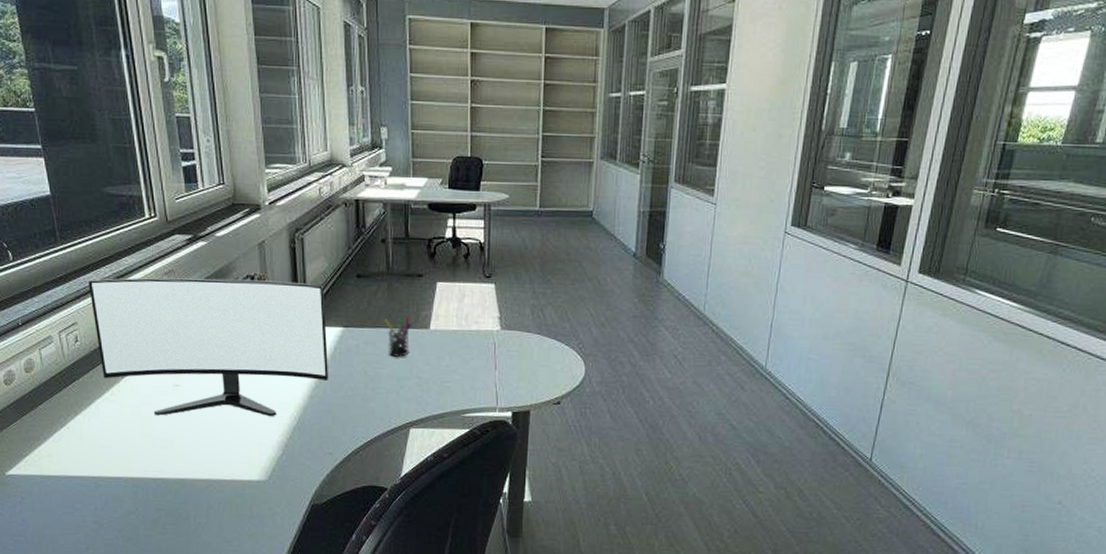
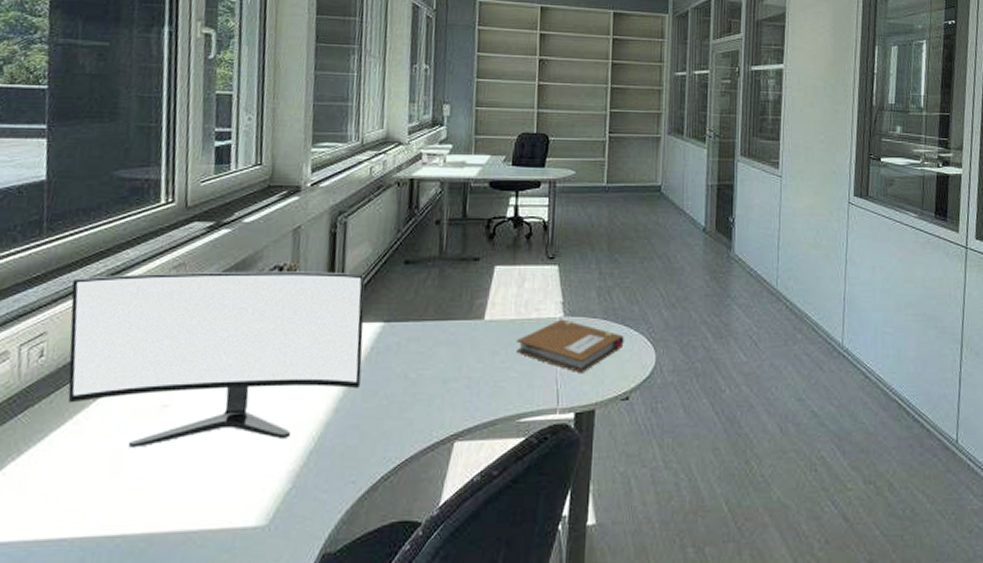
pen holder: present [384,315,411,358] -> none [432,305,463,356]
notebook: none [458,332,556,380] -> present [515,319,624,374]

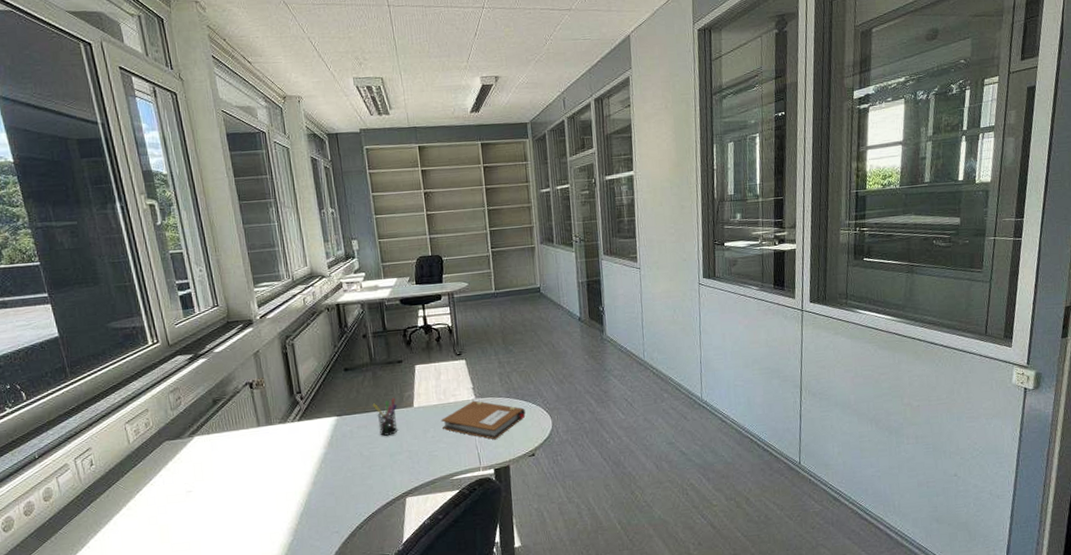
monitor: present [67,271,365,448] -> none [99,381,329,522]
pen holder: none [432,305,463,356] -> present [372,398,398,437]

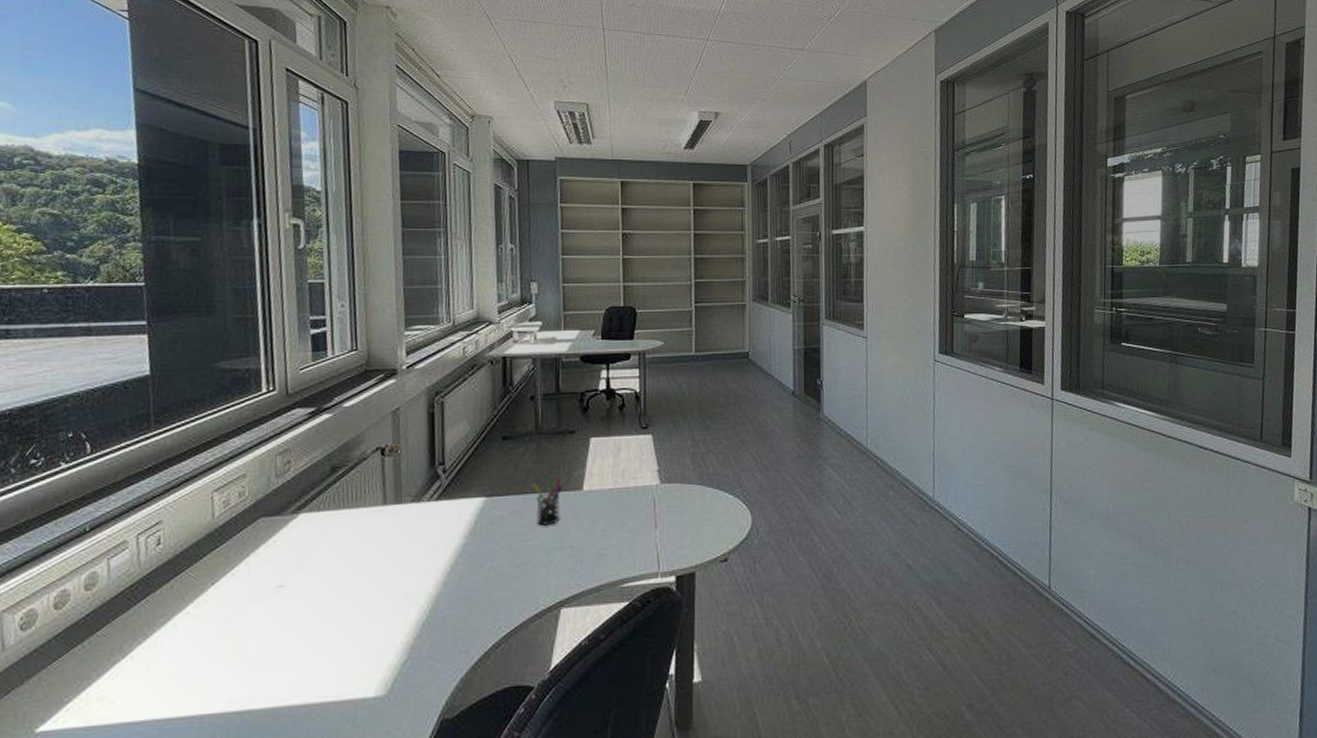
notebook: present [441,400,526,440] -> none [615,486,720,538]

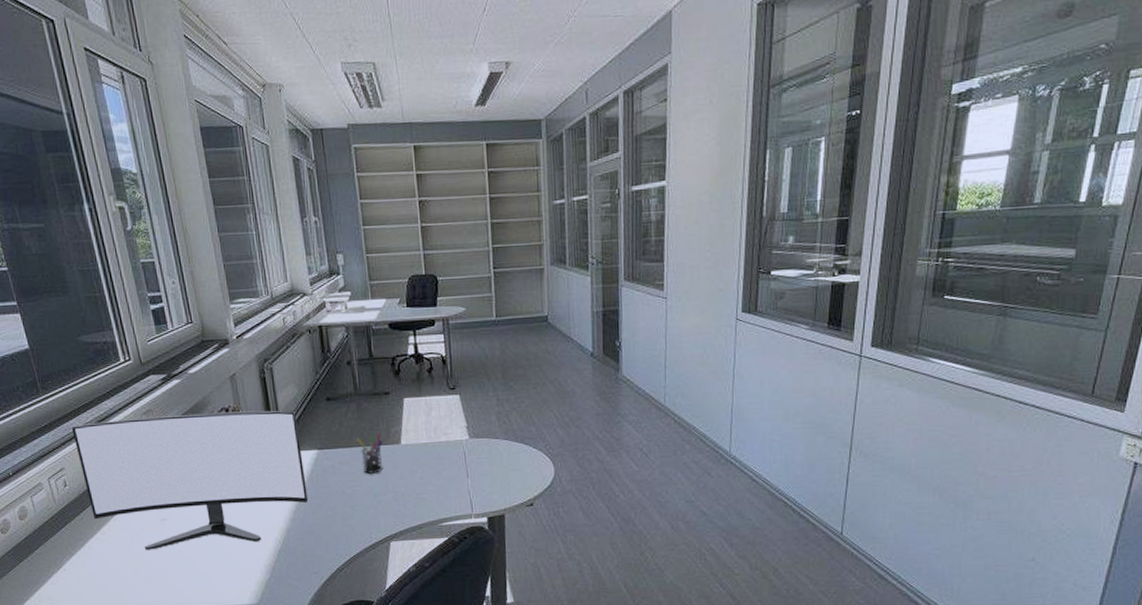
monitor: none [182,450,468,628] -> present [71,410,309,550]

